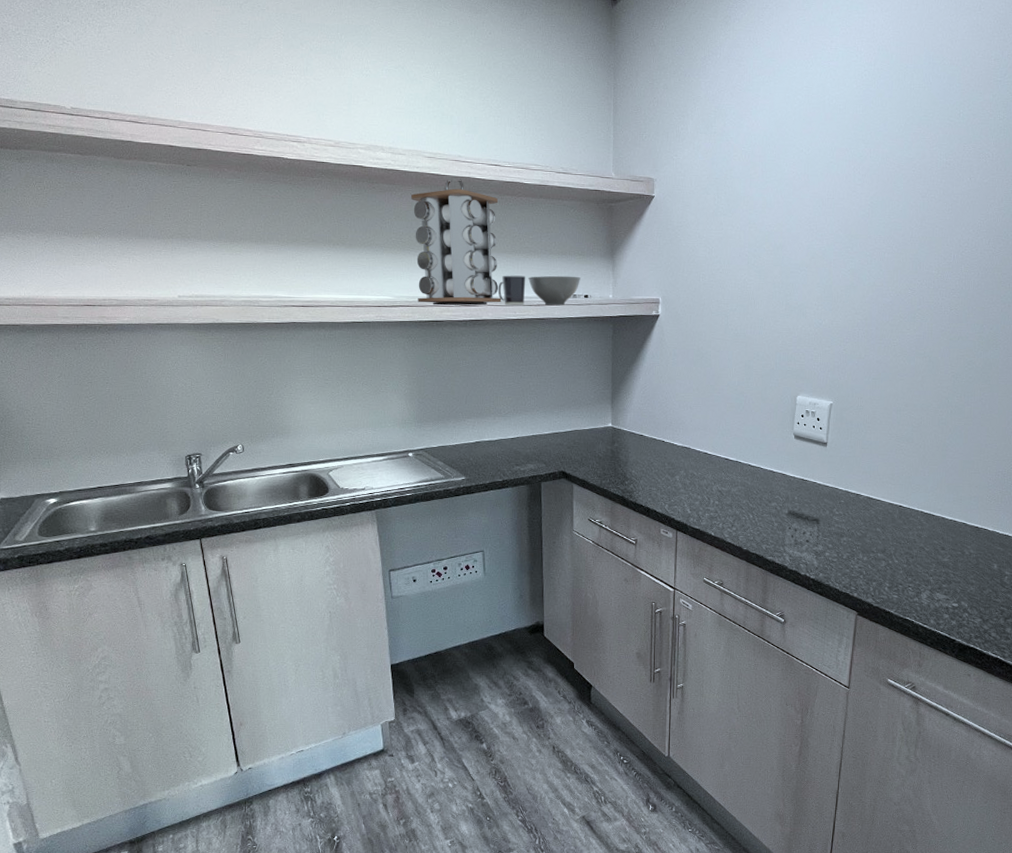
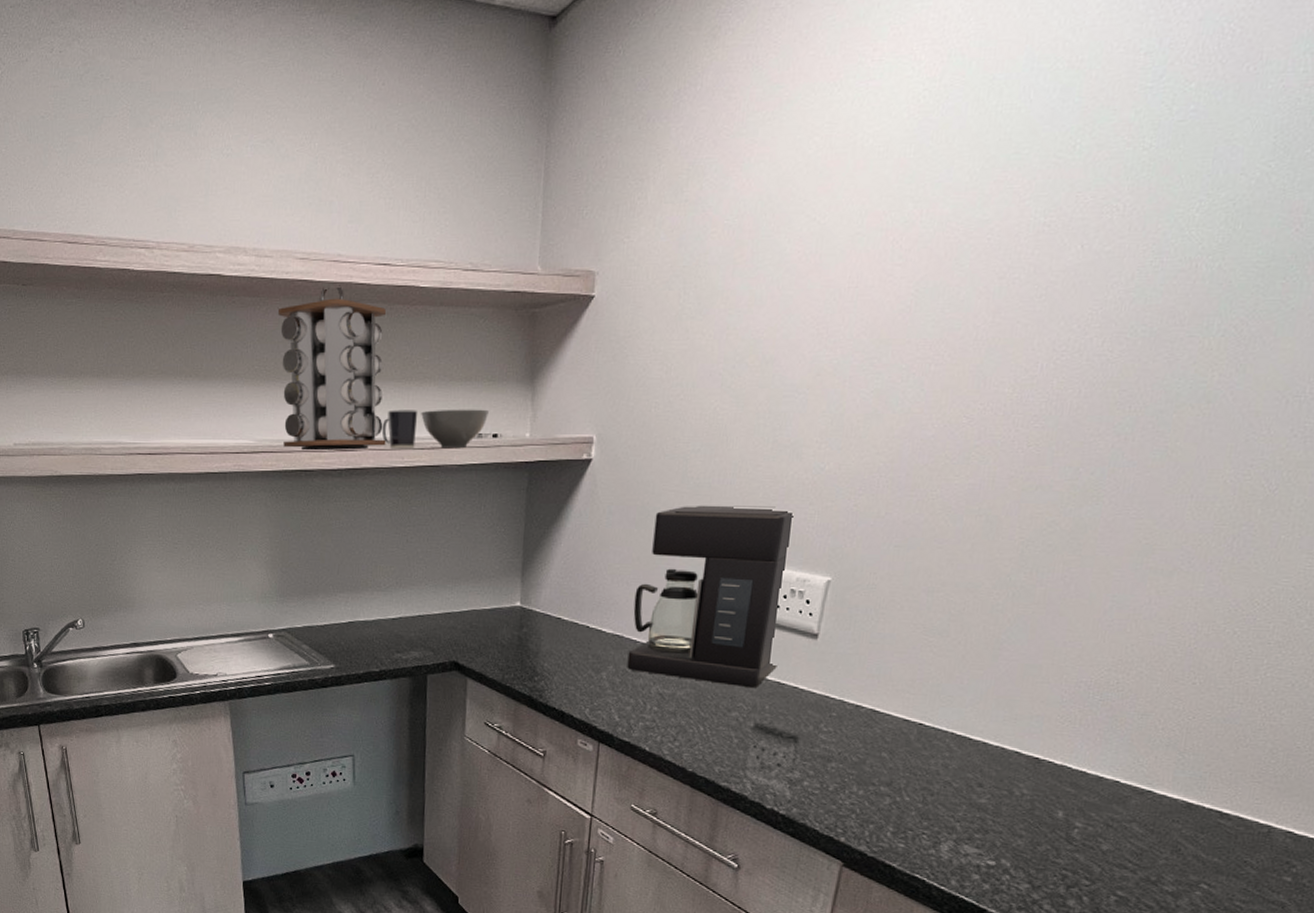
coffee maker: none [694,349,804,485] -> present [627,505,794,689]

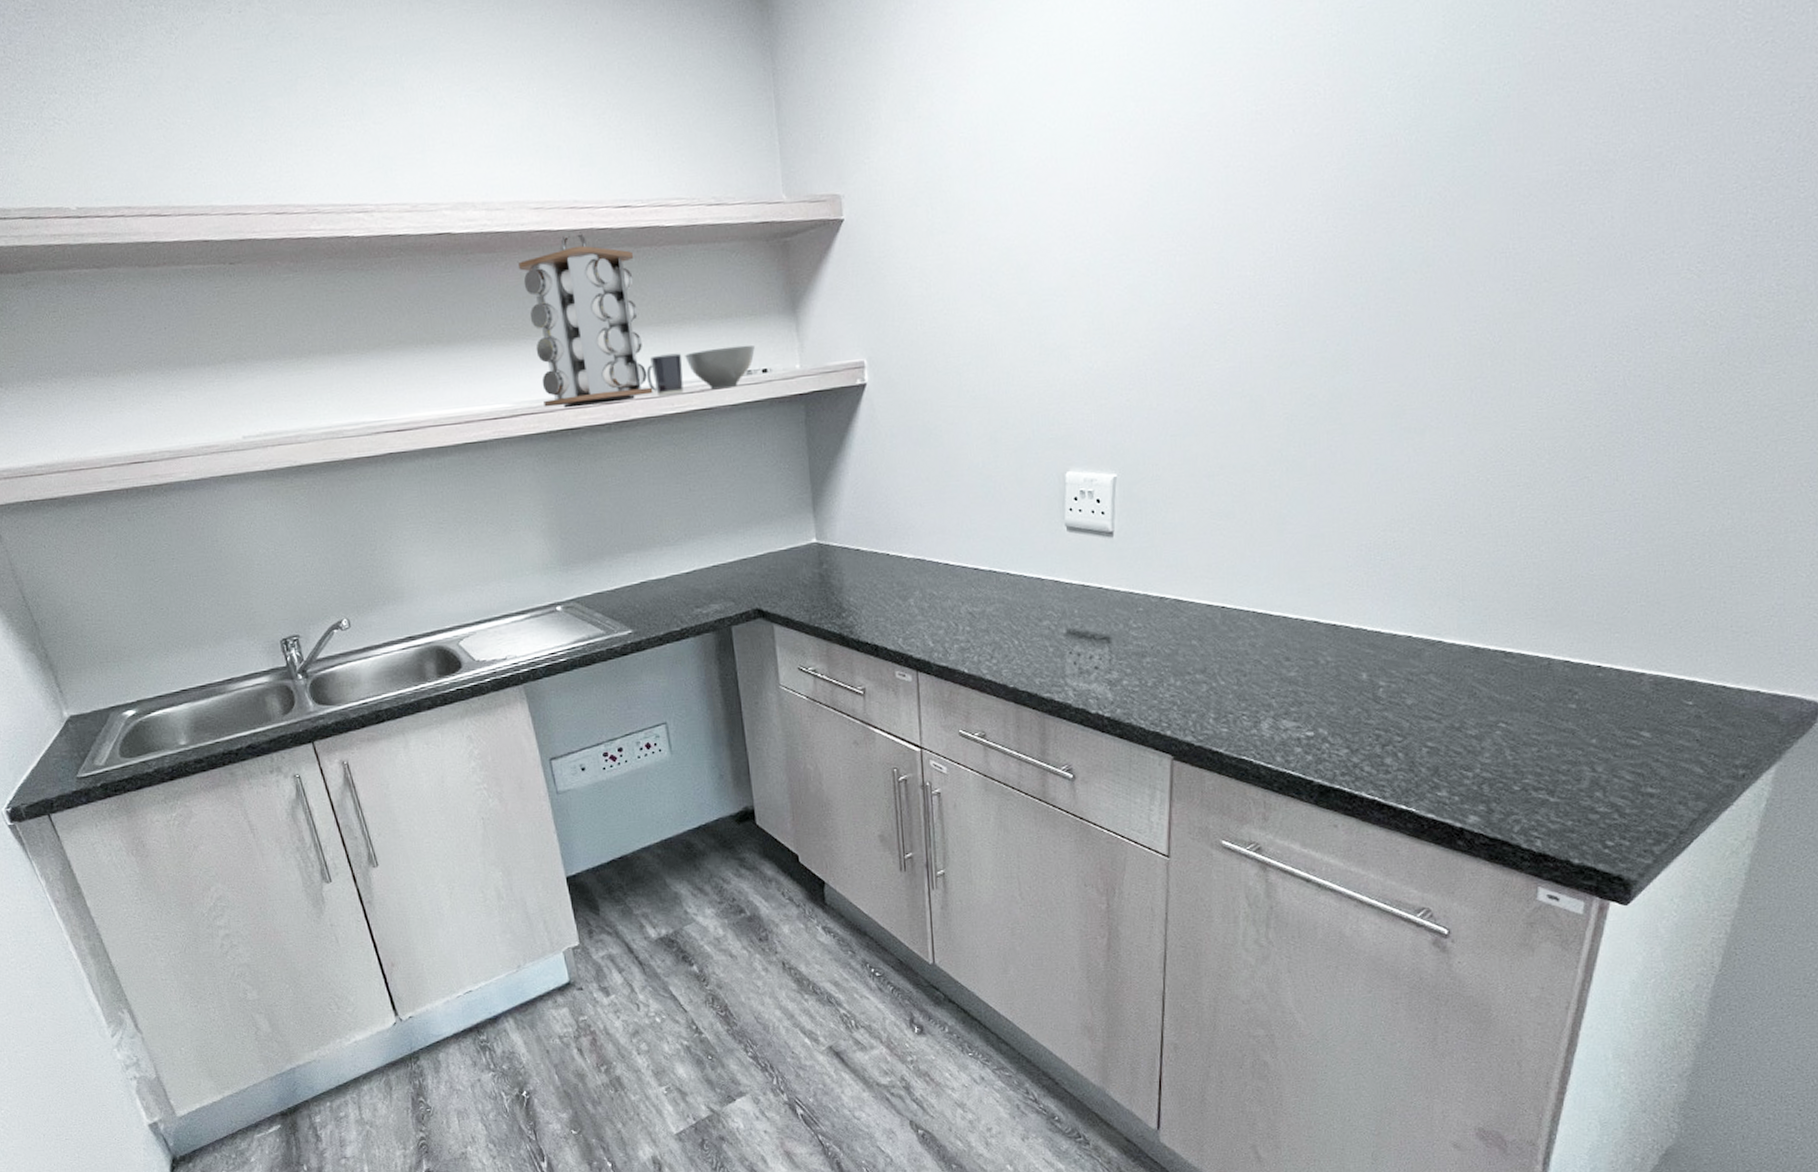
coffee maker: present [627,505,794,689] -> none [929,410,1079,595]

